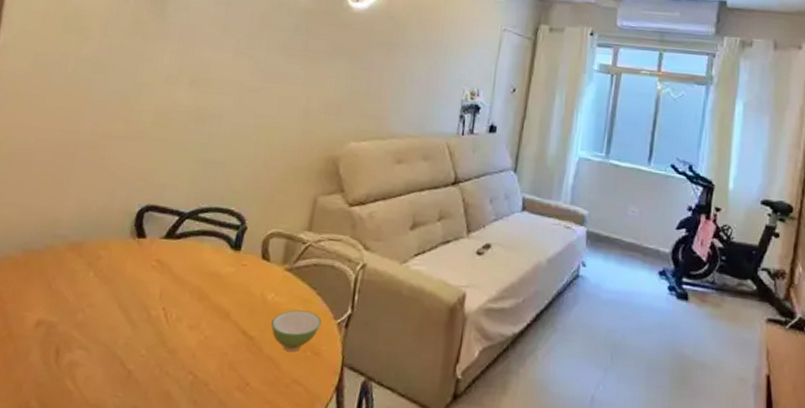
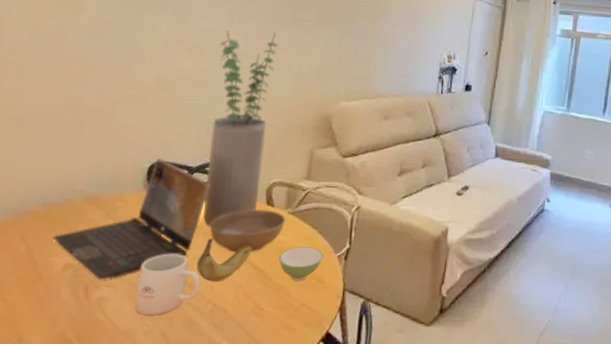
laptop computer: none [28,202,202,340] -> present [53,158,211,280]
mug: none [108,312,182,386] -> present [135,253,201,316]
fruit: none [178,296,242,349] -> present [196,238,251,283]
vase: none [191,61,286,282] -> present [203,30,278,227]
bowl: none [197,263,282,314] -> present [209,209,286,252]

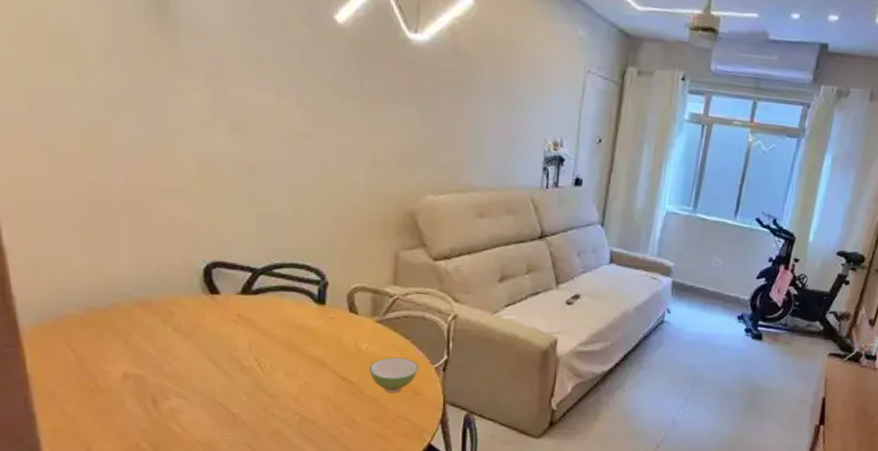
laptop computer: present [53,158,211,280] -> none [104,258,281,390]
mug: present [135,253,201,316] -> none [211,363,284,427]
fruit: present [196,238,251,283] -> none [276,347,337,394]
vase: present [203,30,278,227] -> none [270,103,344,335]
bowl: present [209,209,286,252] -> none [285,316,373,362]

